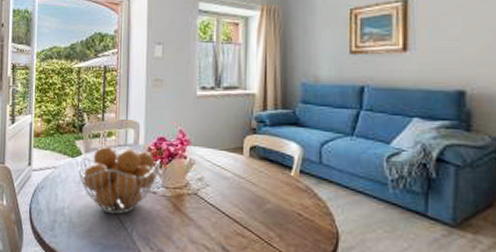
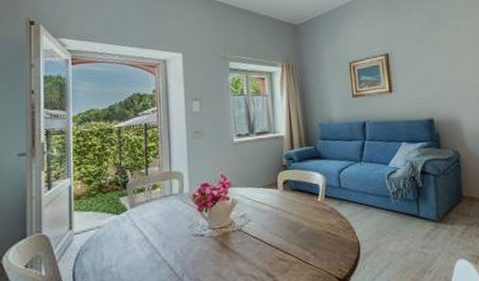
fruit basket: present [77,145,161,215] -> none [123,197,206,263]

